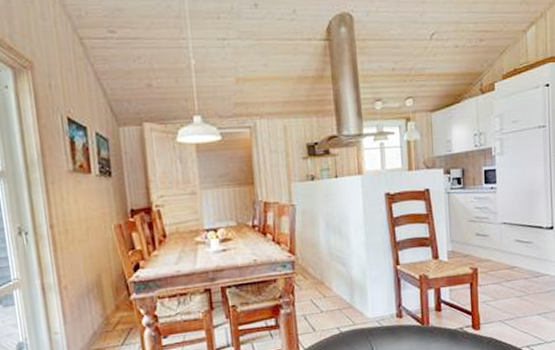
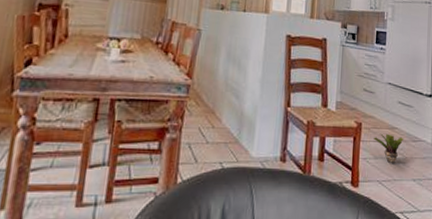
potted plant: none [491,274,525,302] -> present [373,133,404,163]

